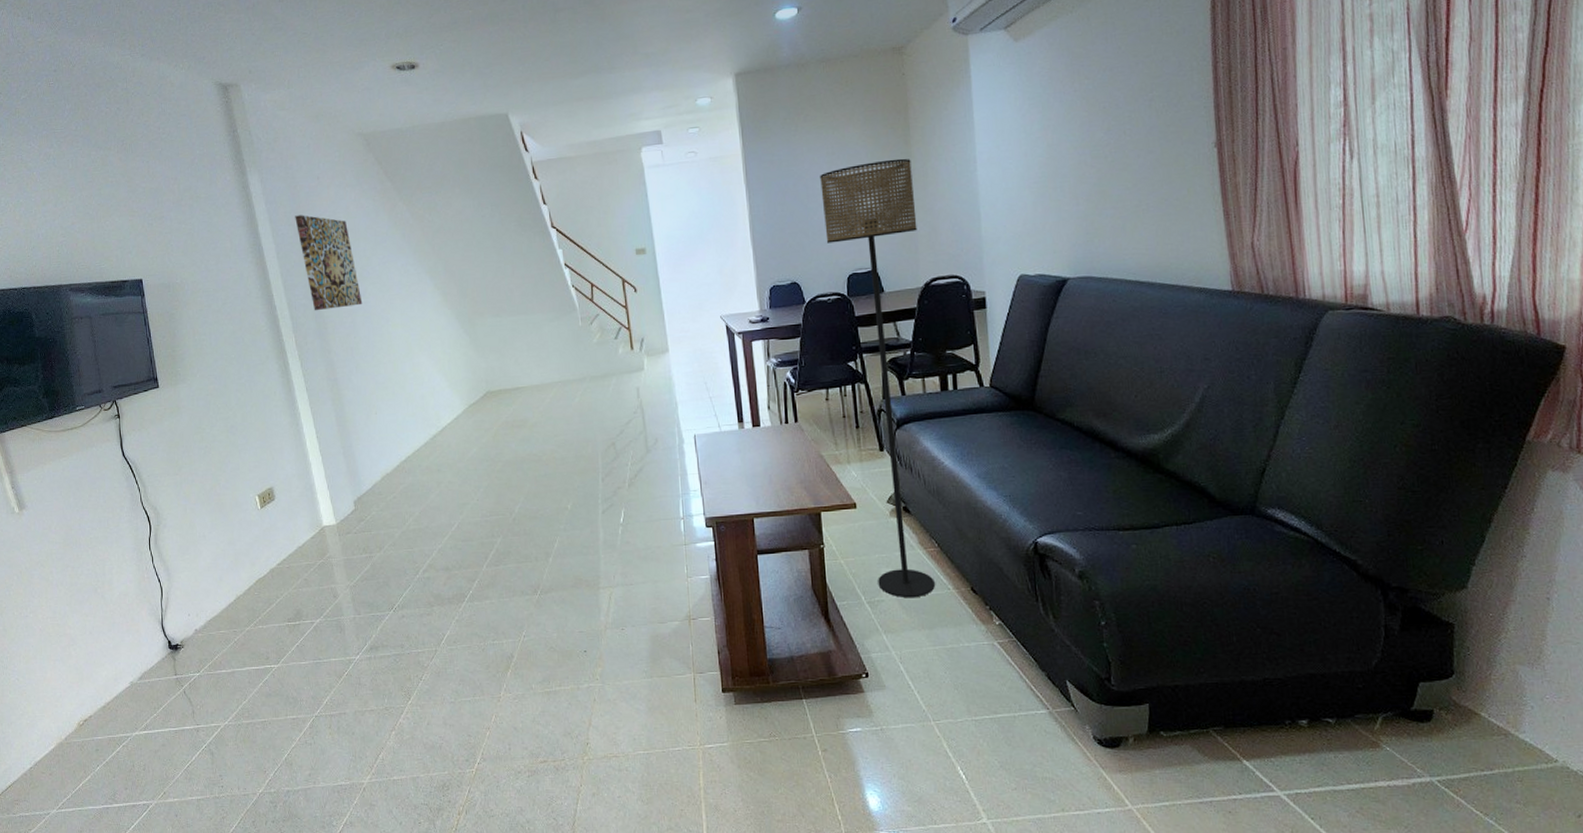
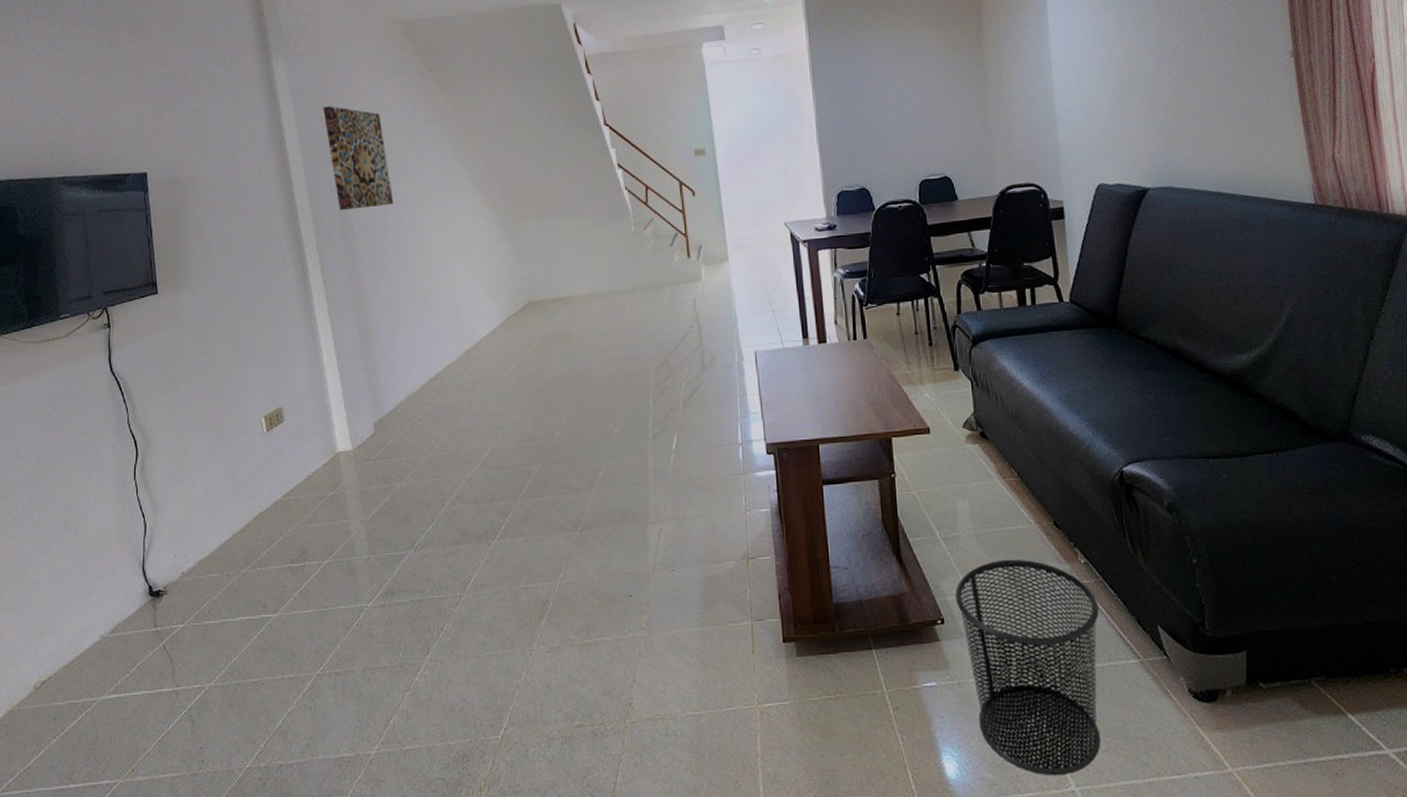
floor lamp: present [820,158,935,598] -> none [890,60,1015,534]
waste bin: none [879,620,1013,810] -> present [955,559,1101,776]

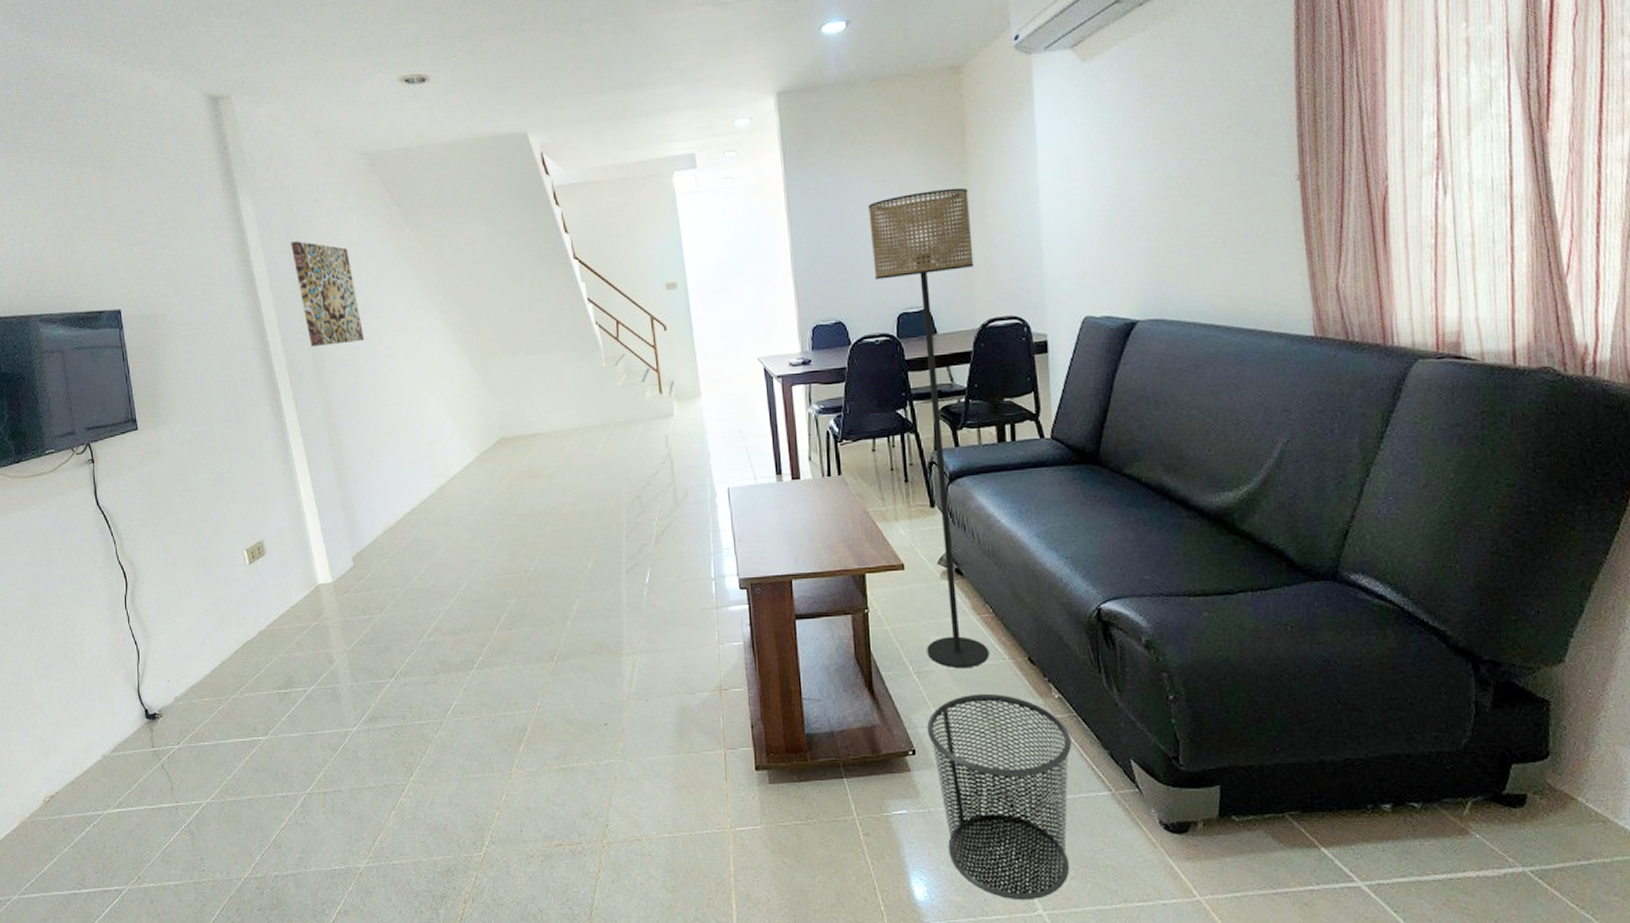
floor lamp: none [890,60,1015,534] -> present [868,187,989,669]

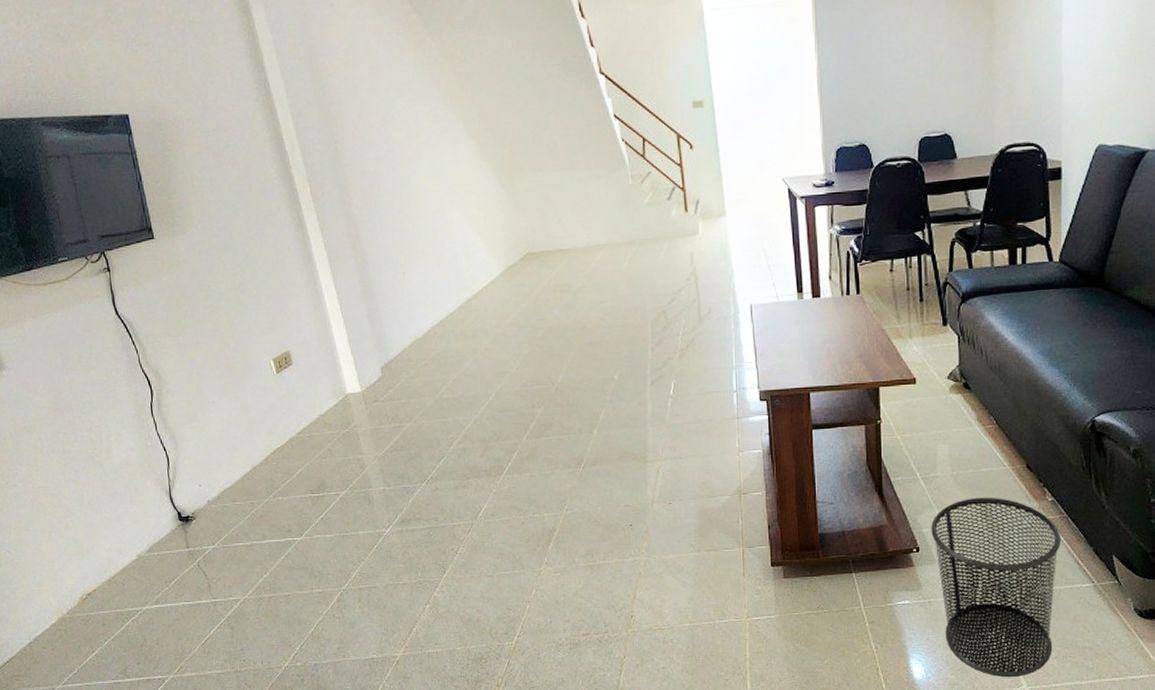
wall art: present [291,241,365,348] -> none [306,47,387,158]
floor lamp: present [868,187,989,669] -> none [895,12,996,475]

